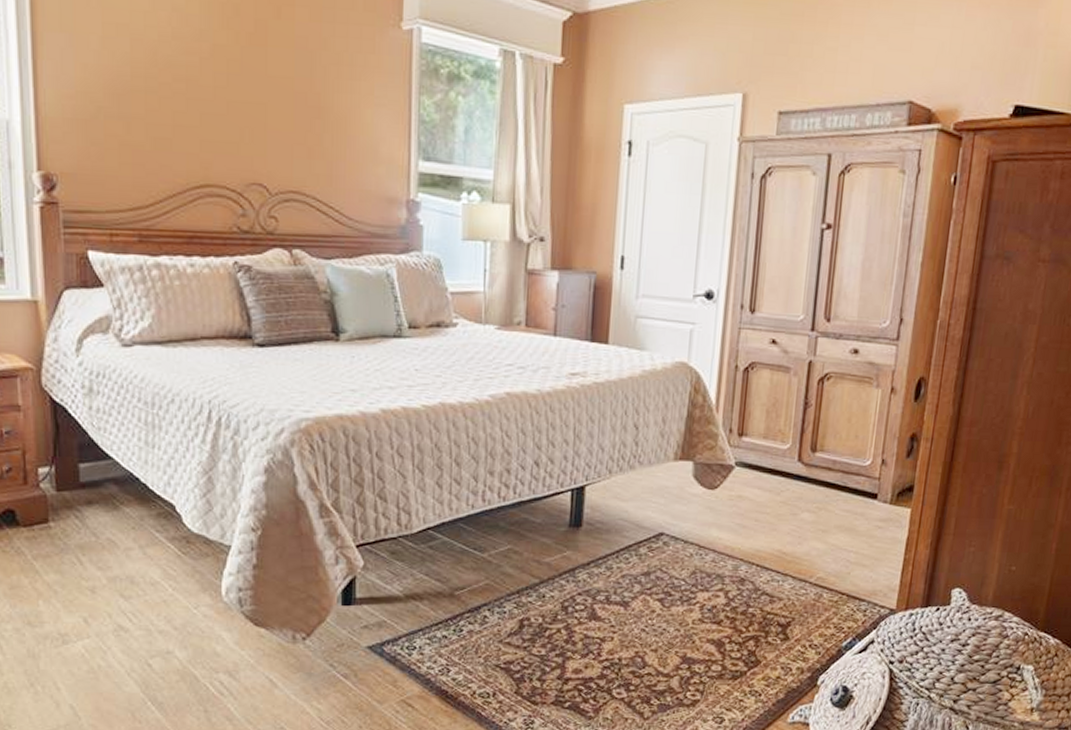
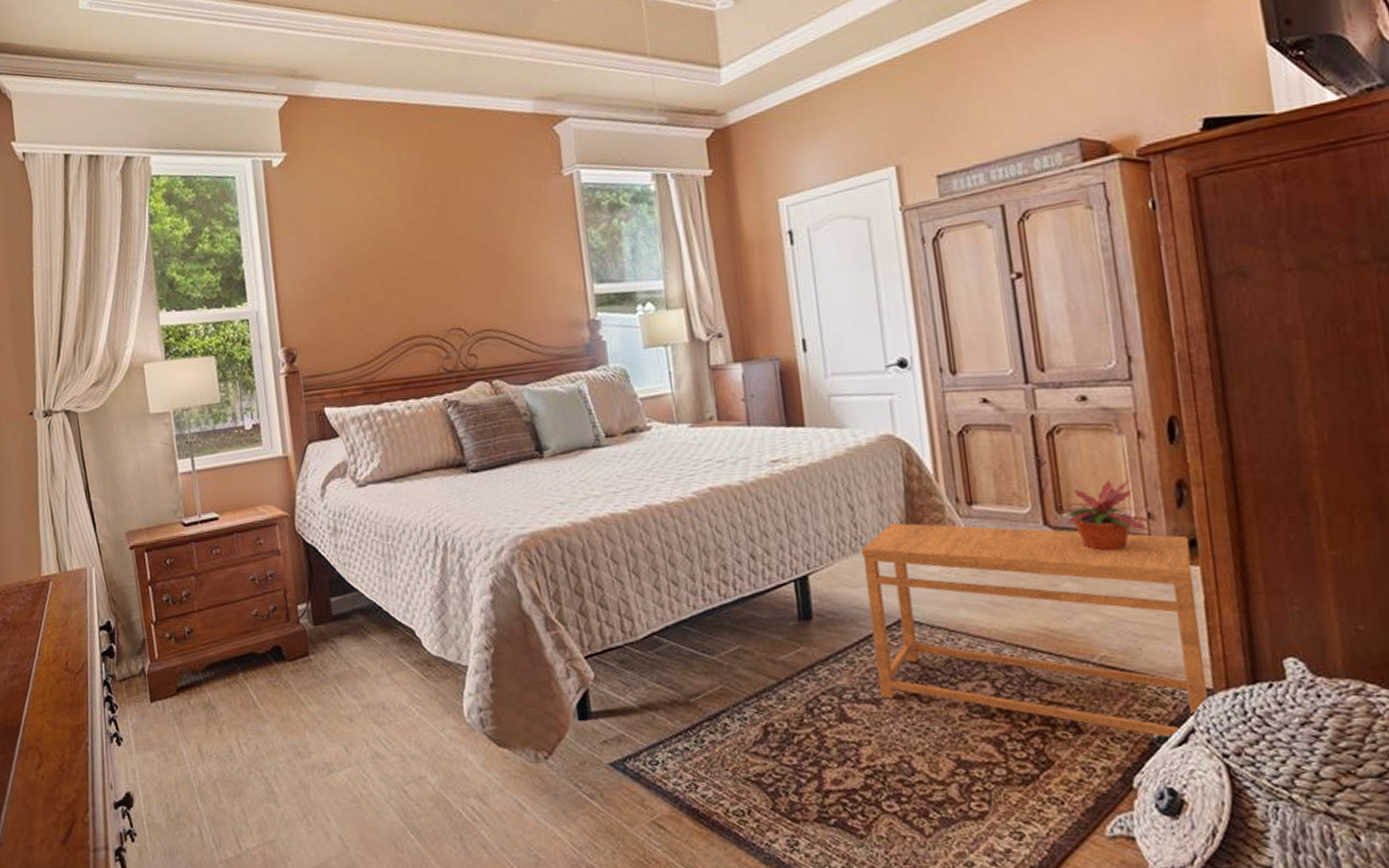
side table: none [629,445,909,647] -> present [861,522,1209,738]
potted plant: none [811,425,886,490] -> present [1056,477,1154,552]

